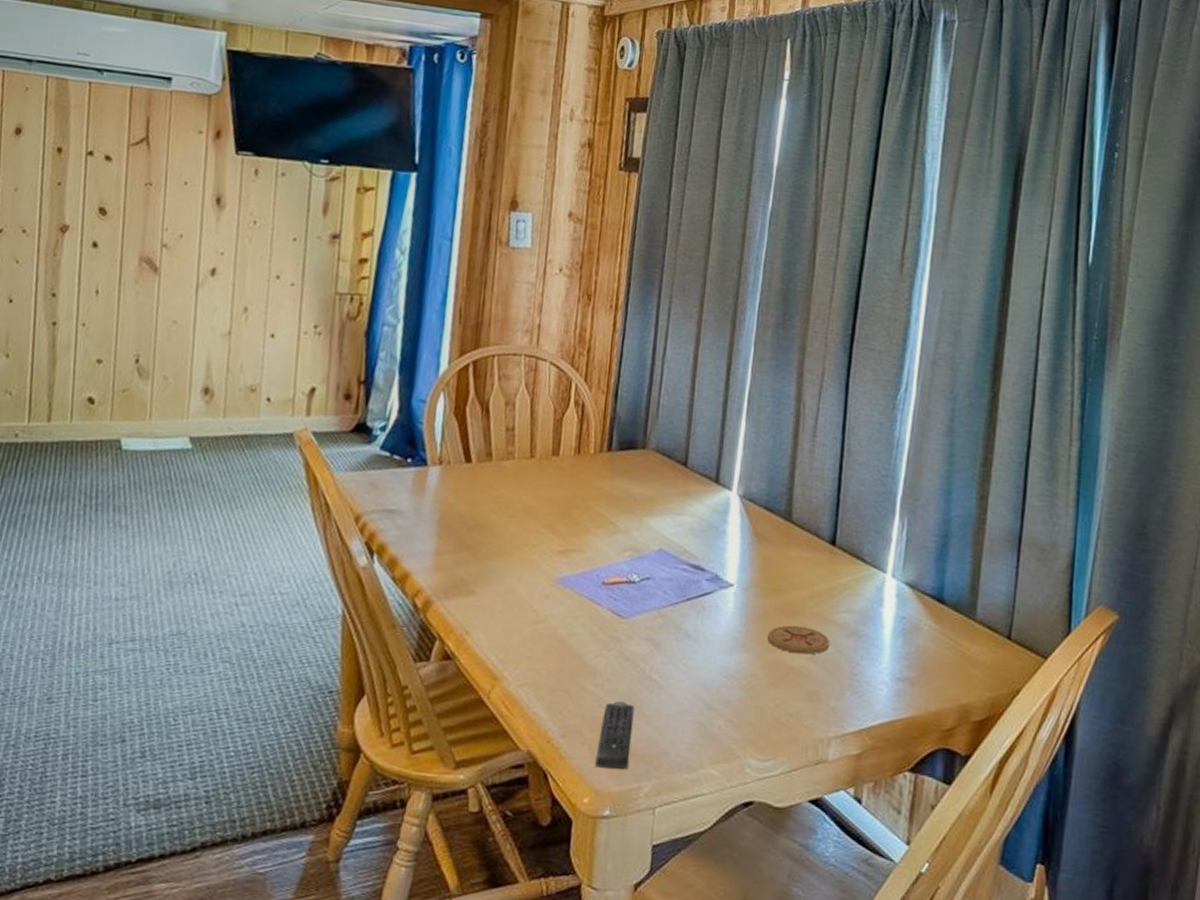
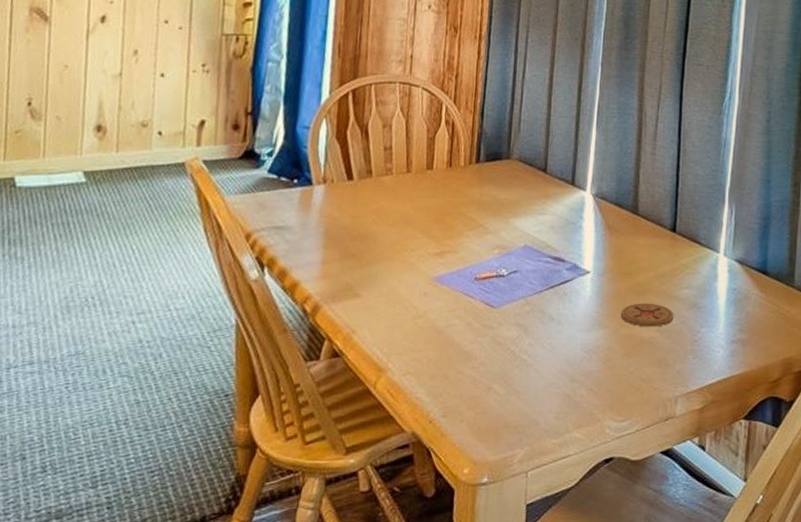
remote control: present [595,701,635,770] -> none [473,381,507,442]

